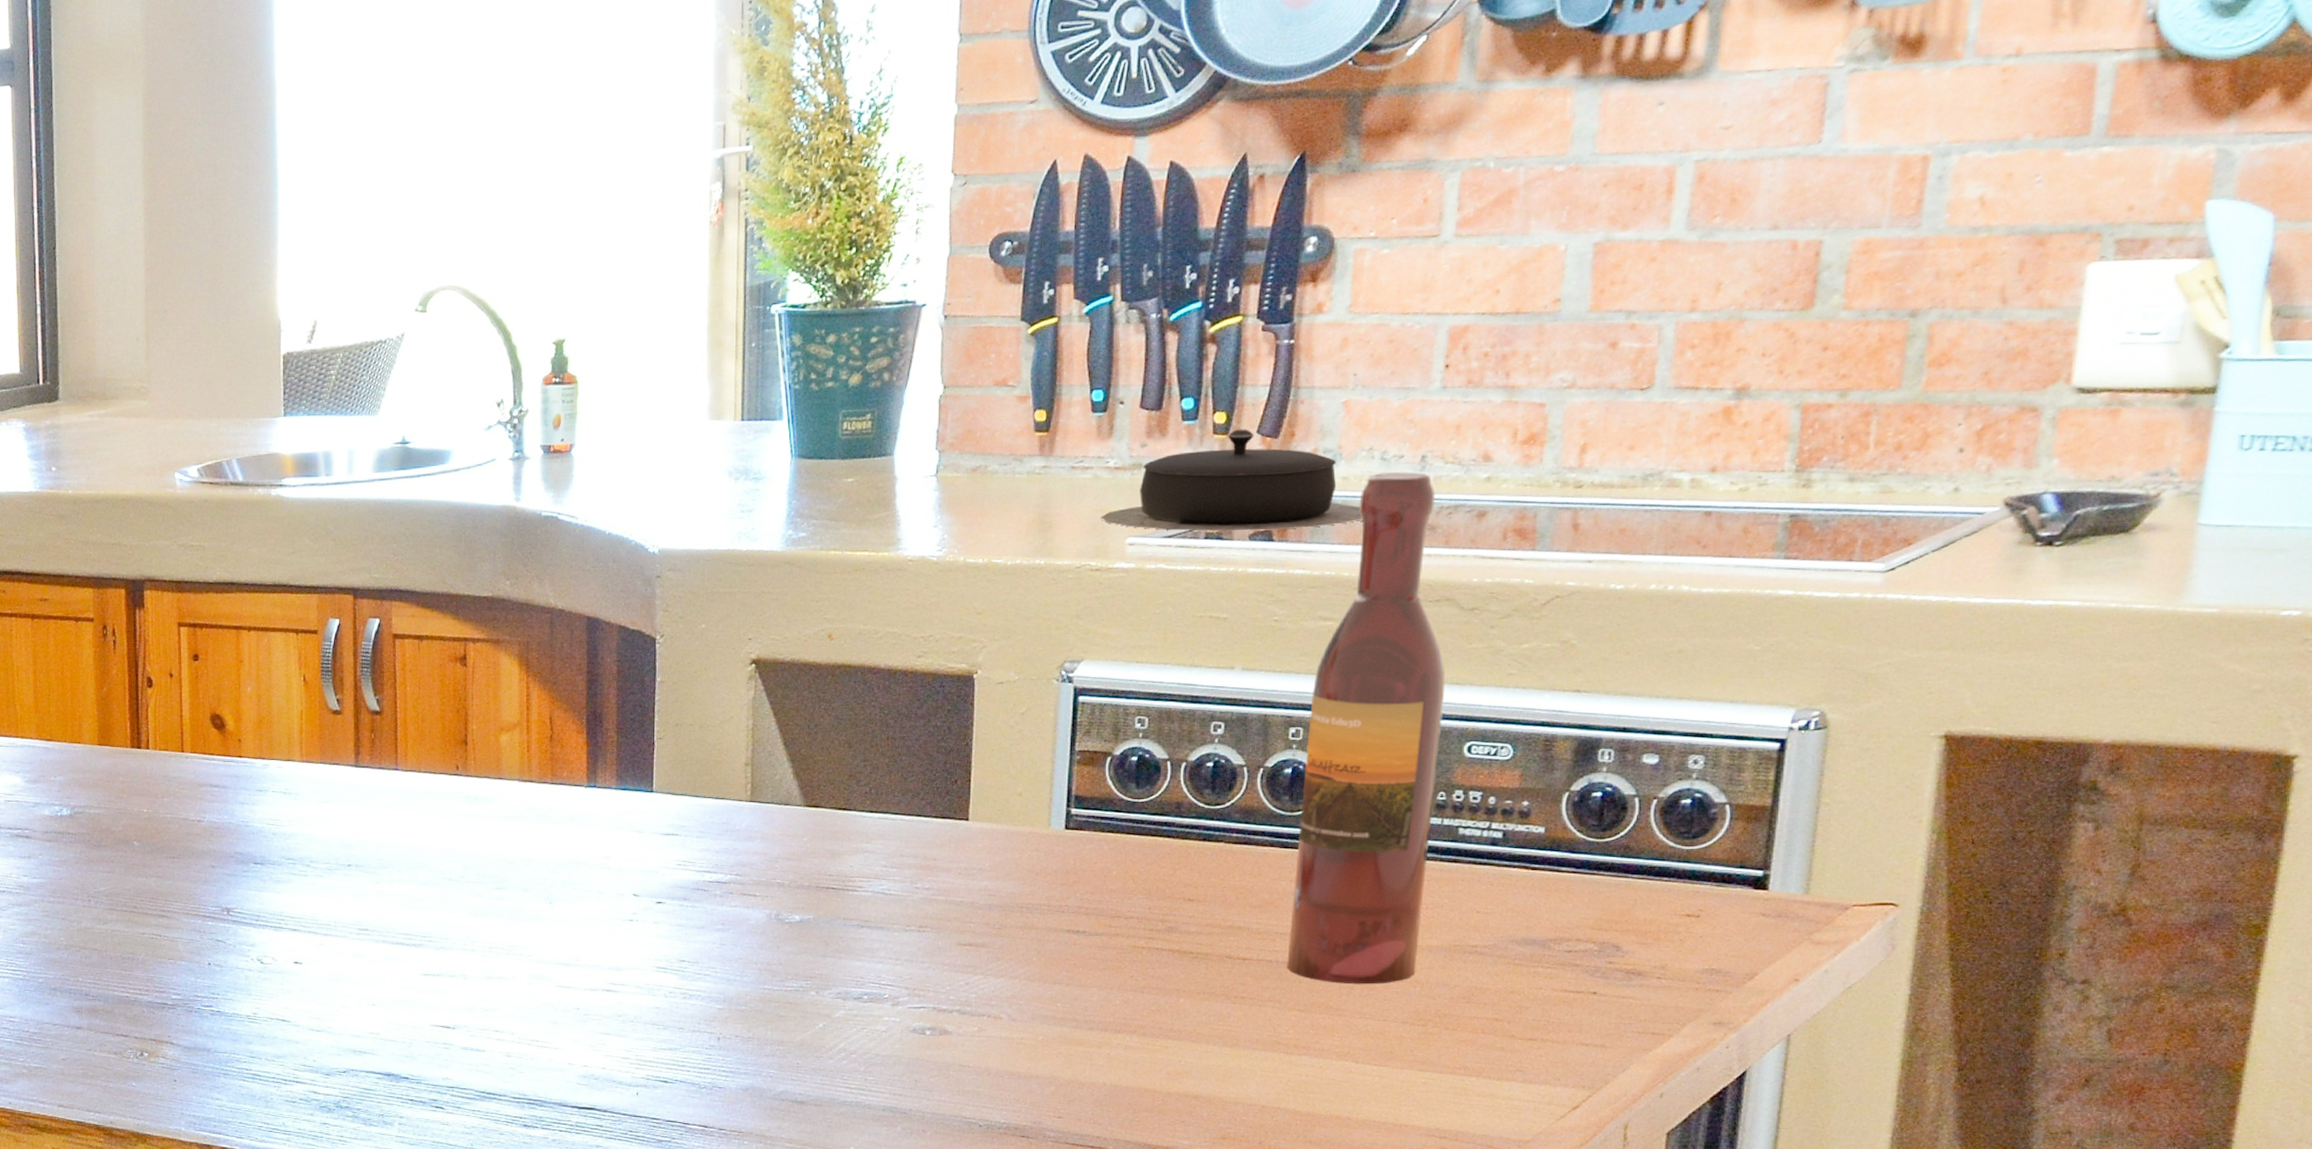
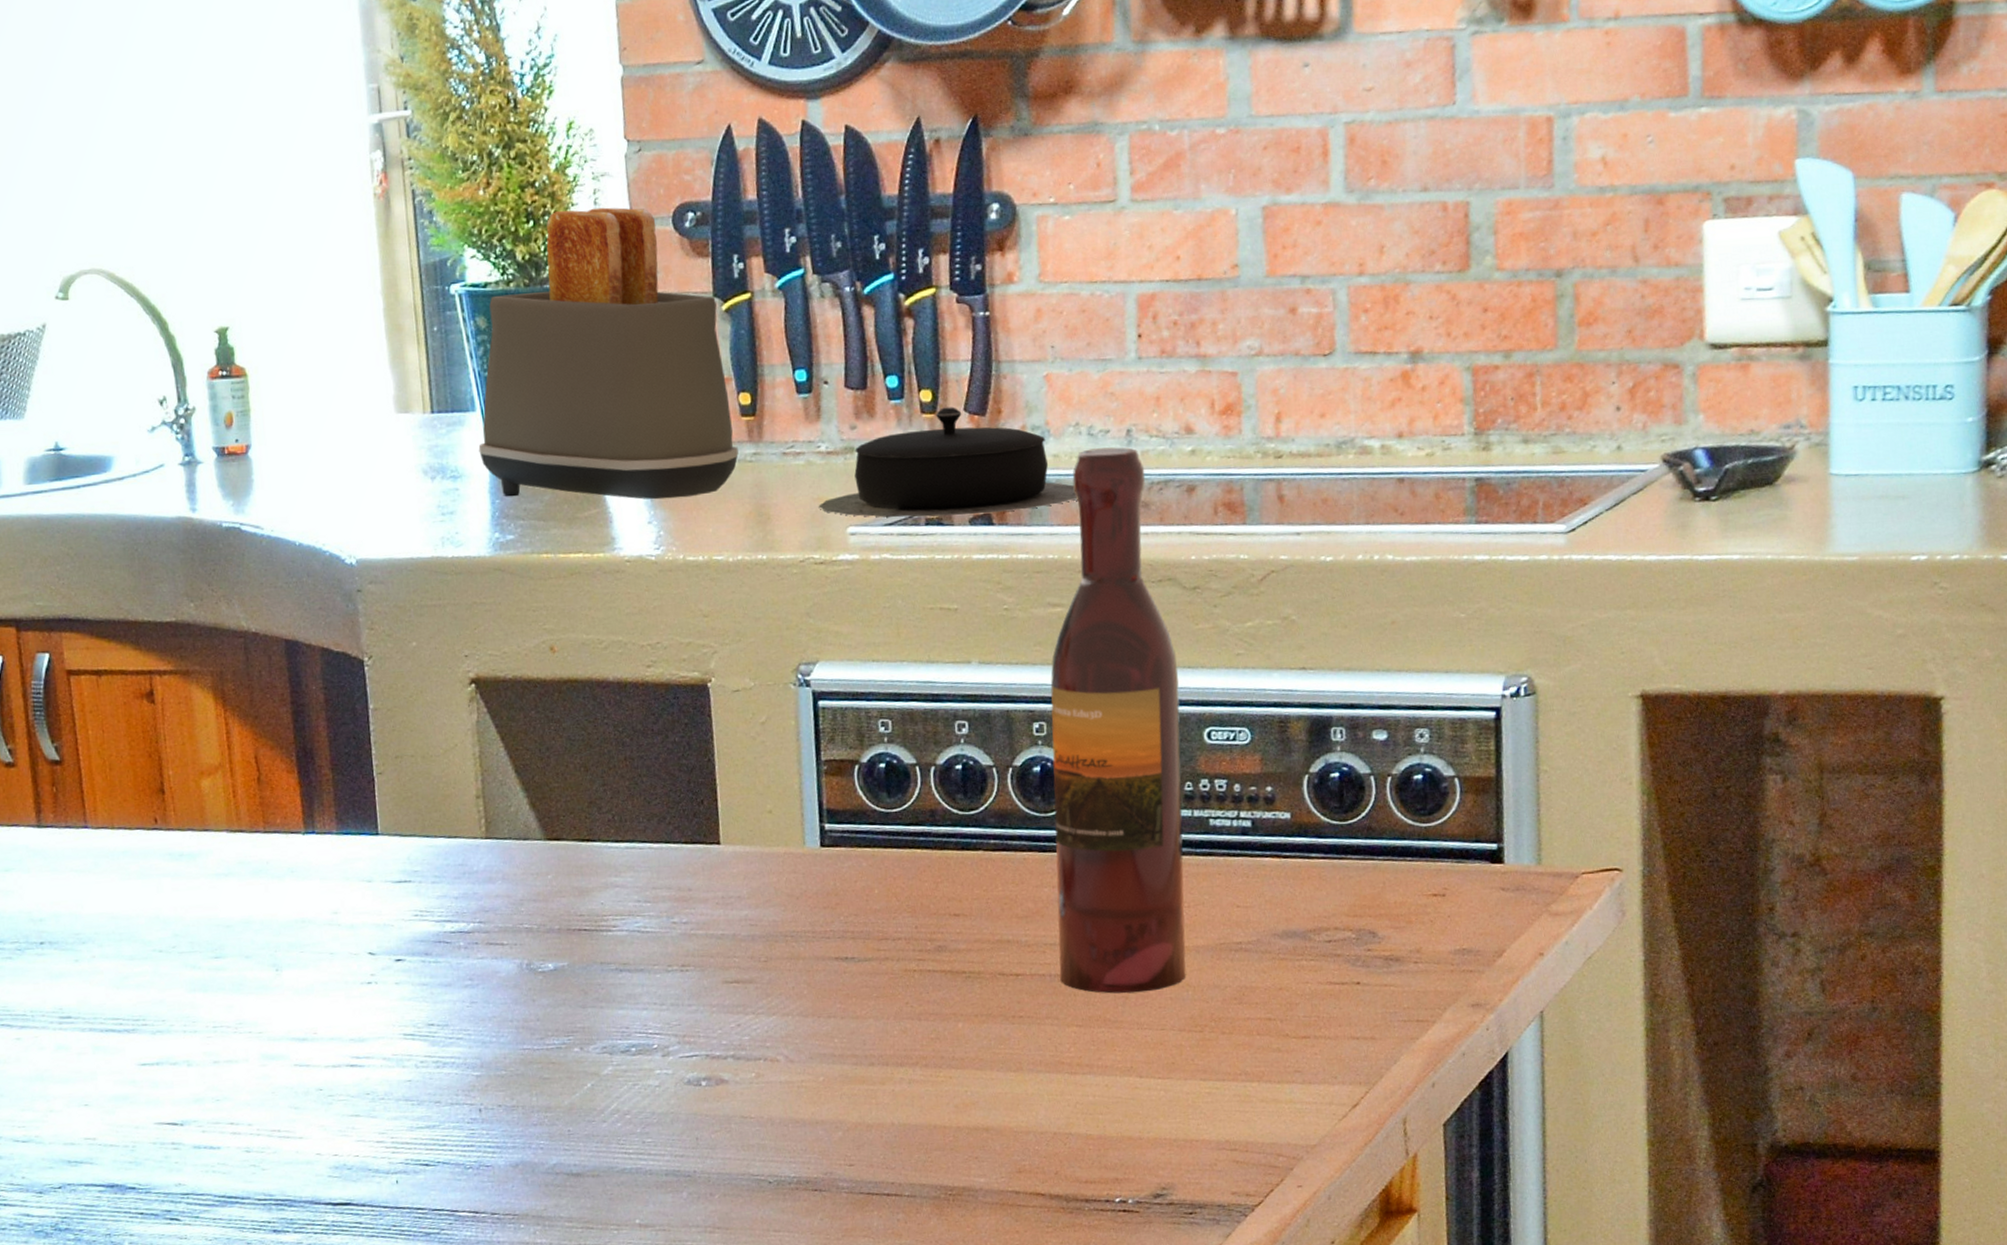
toaster: none [782,236,1028,506] -> present [478,207,739,500]

